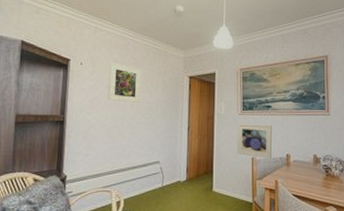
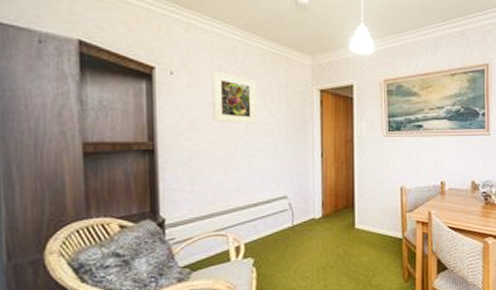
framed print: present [237,123,272,158] -> none [383,147,423,187]

